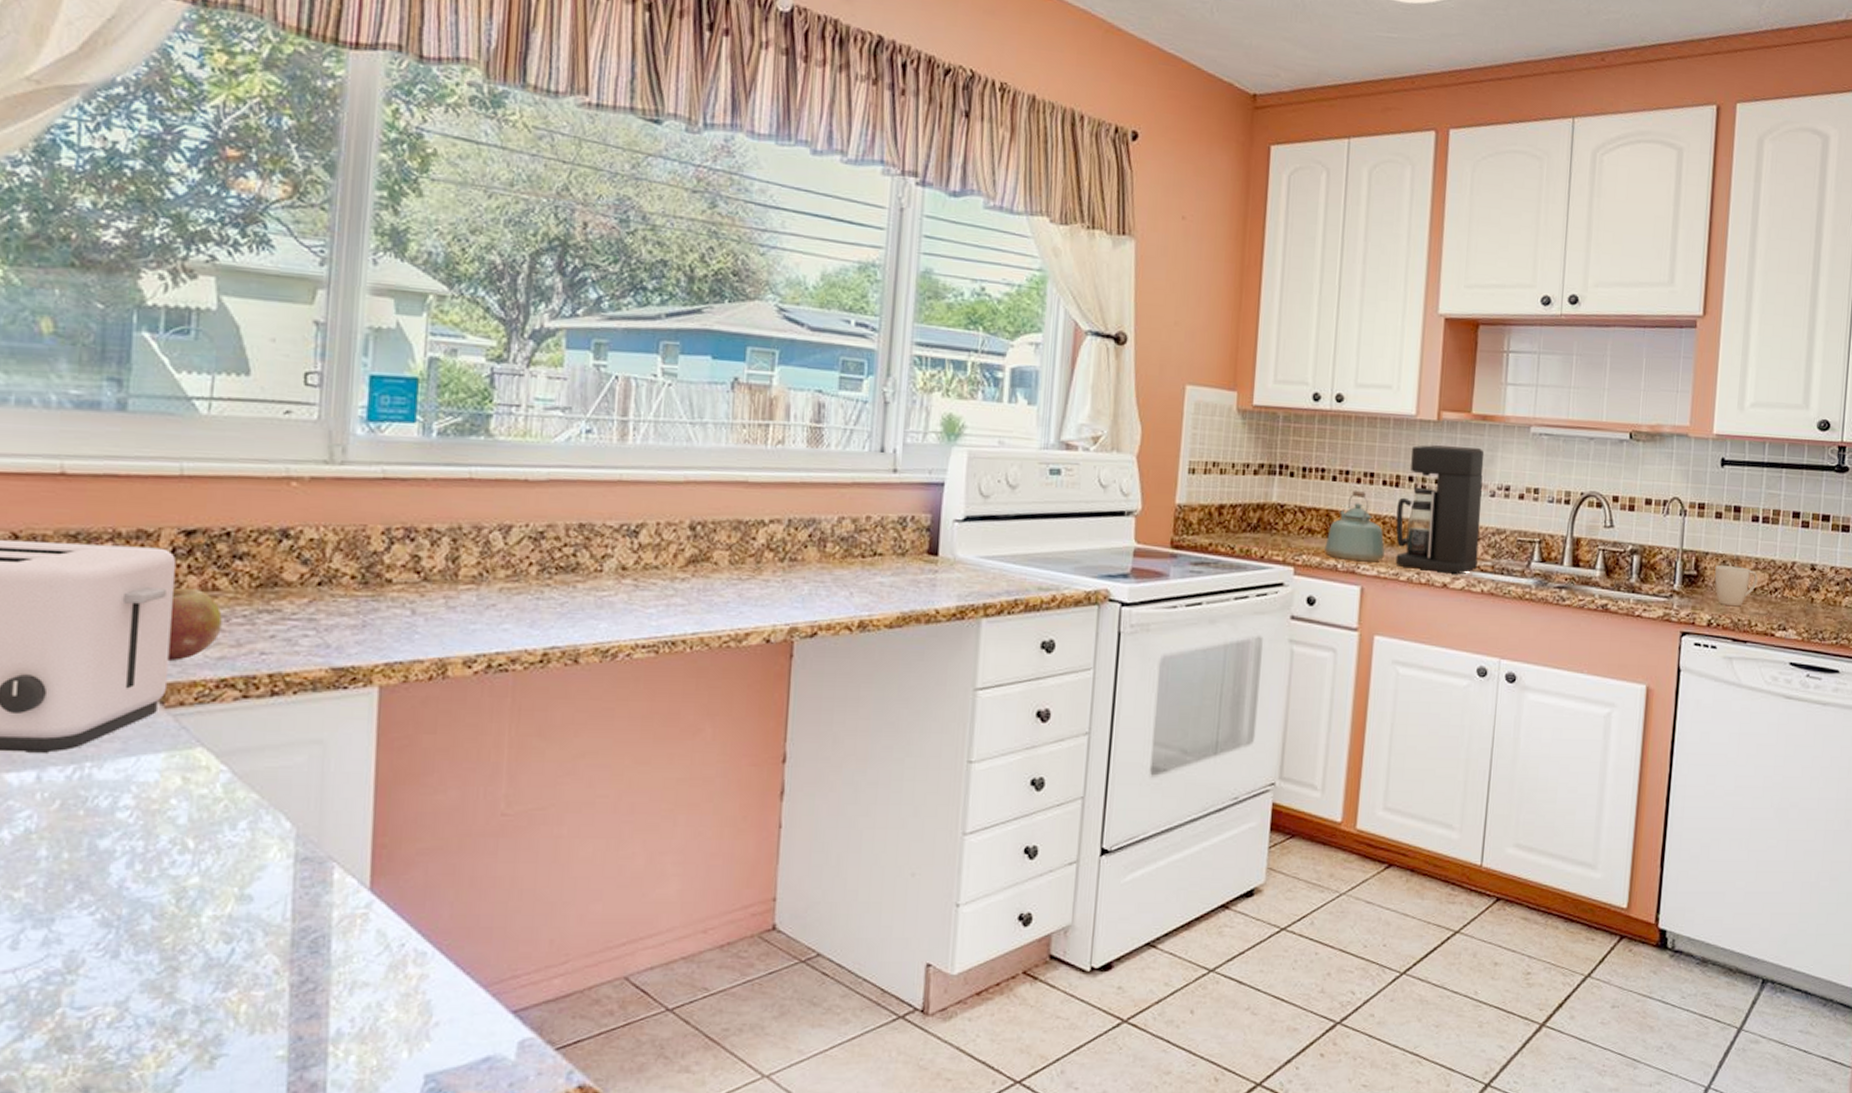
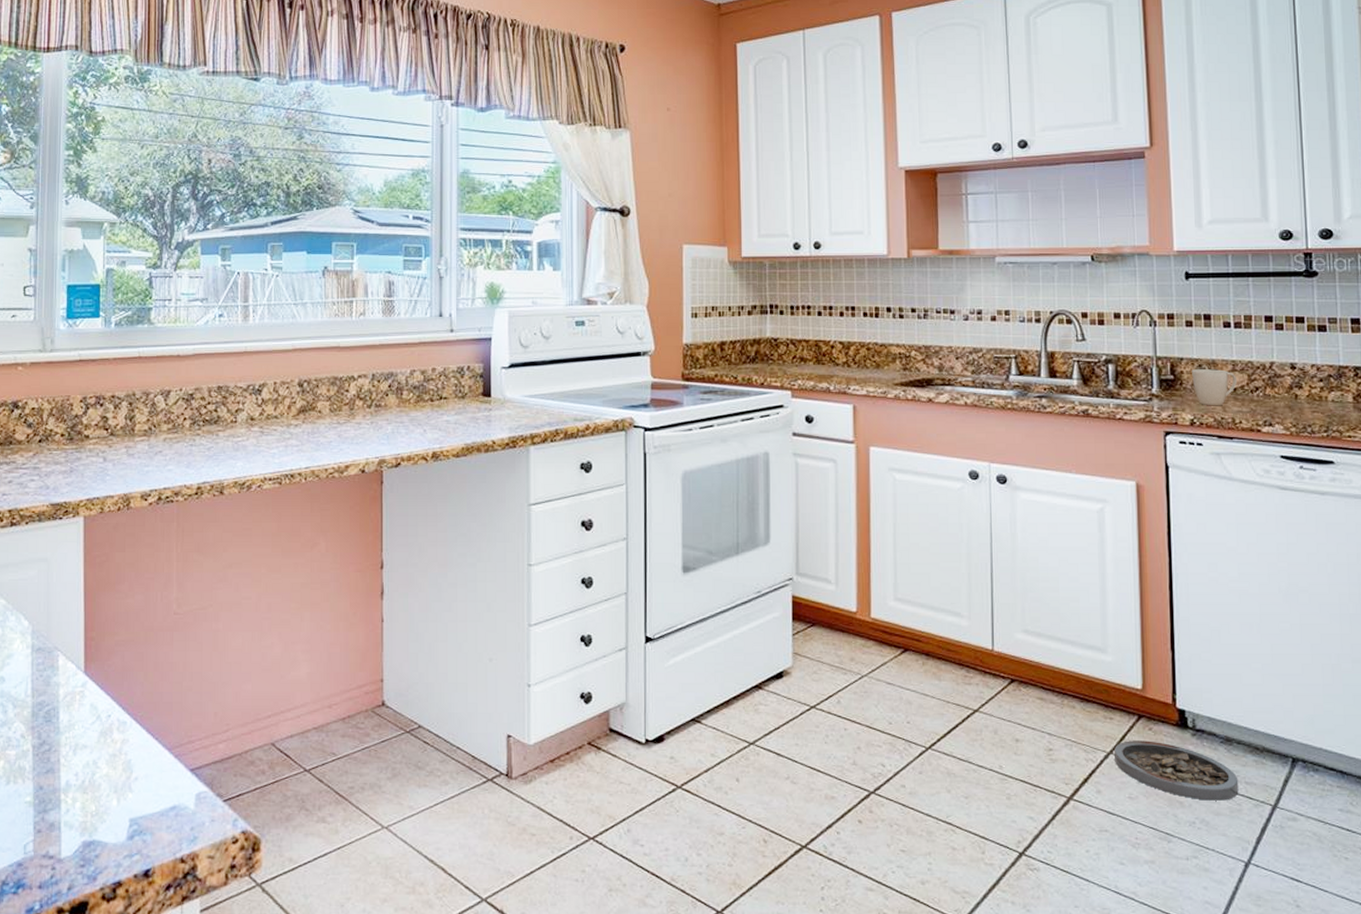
kettle: present [1325,490,1385,562] -> none [817,322,871,383]
coffee maker: present [1395,445,1485,574] -> none [879,279,958,389]
pet bowl: none [1591,963,1709,1024] -> present [1114,740,1239,801]

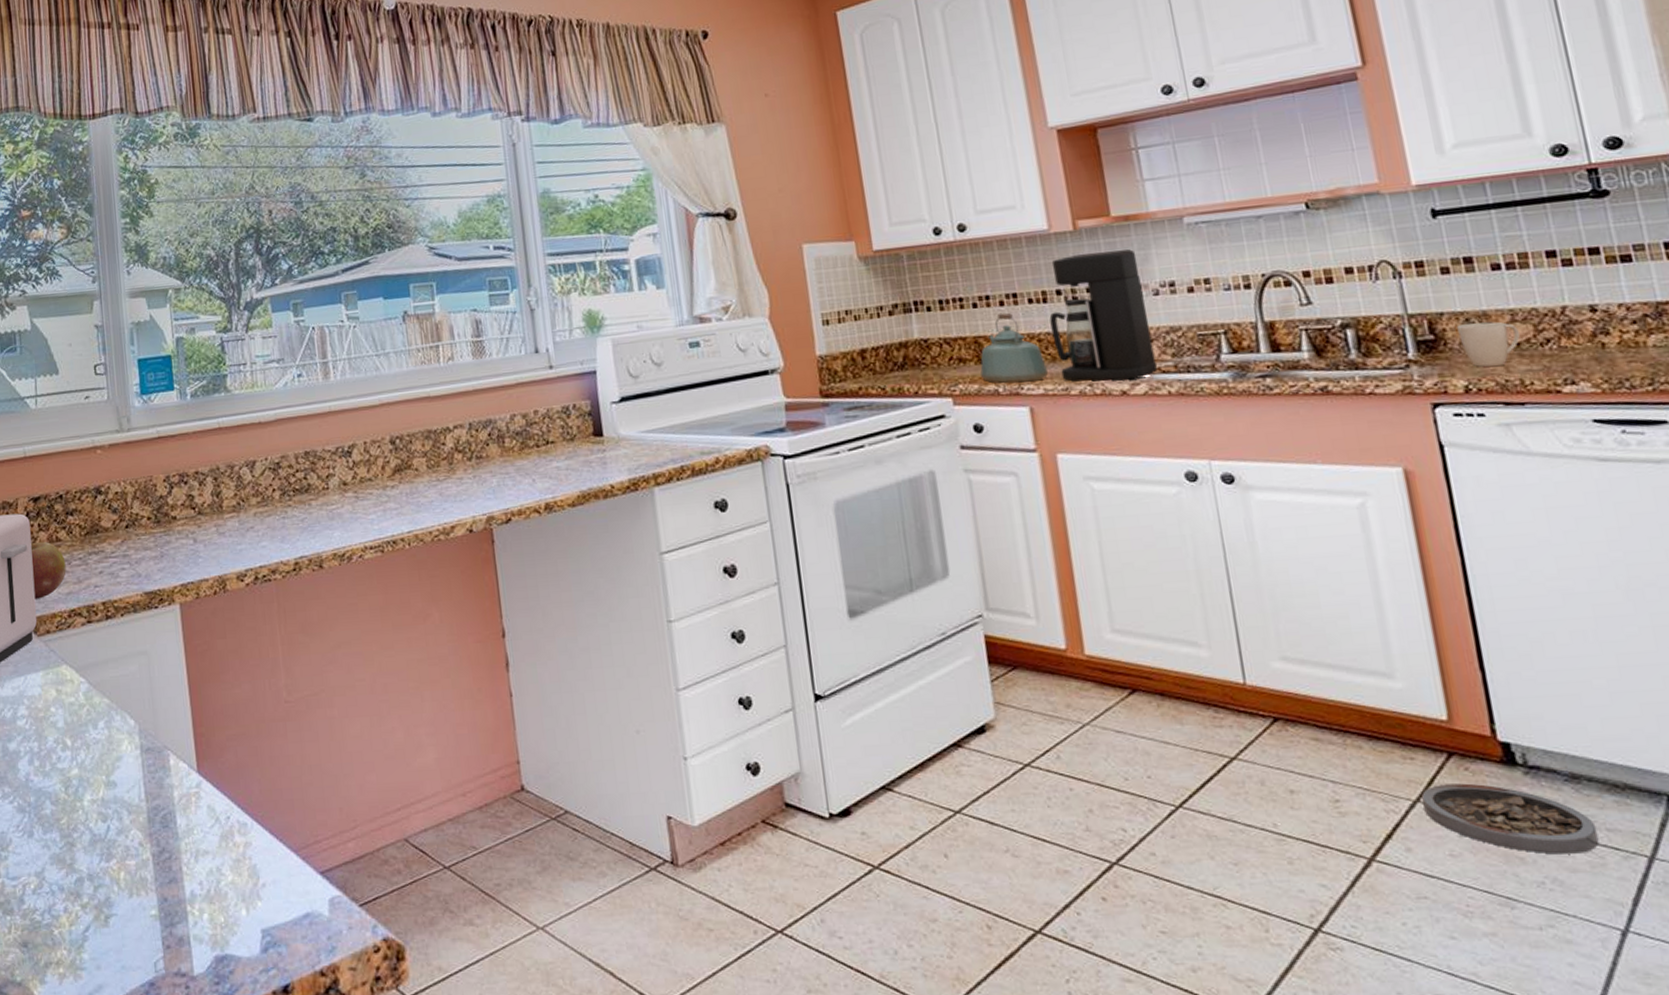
kettle: none [817,322,871,383] -> present [980,312,1048,384]
coffee maker: none [879,279,958,389] -> present [1049,249,1157,381]

